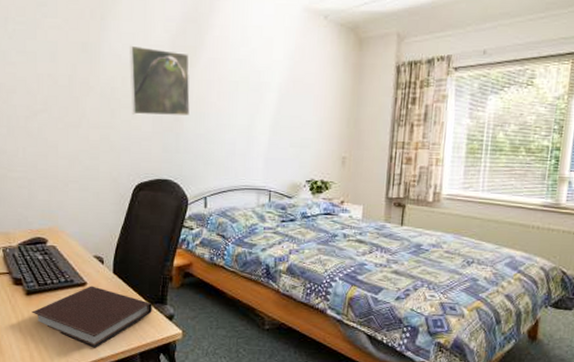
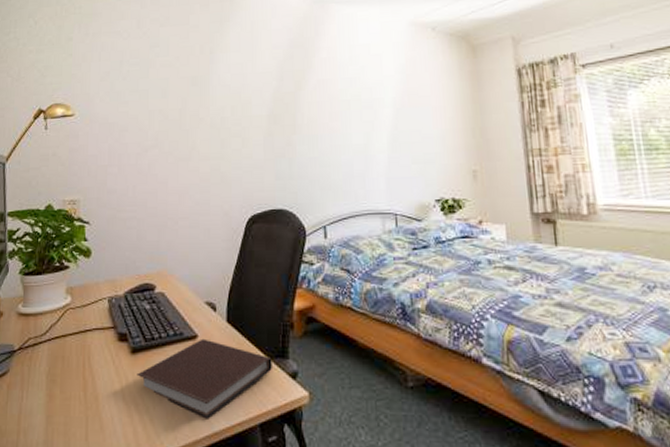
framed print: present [129,45,190,117] -> none [238,74,302,143]

